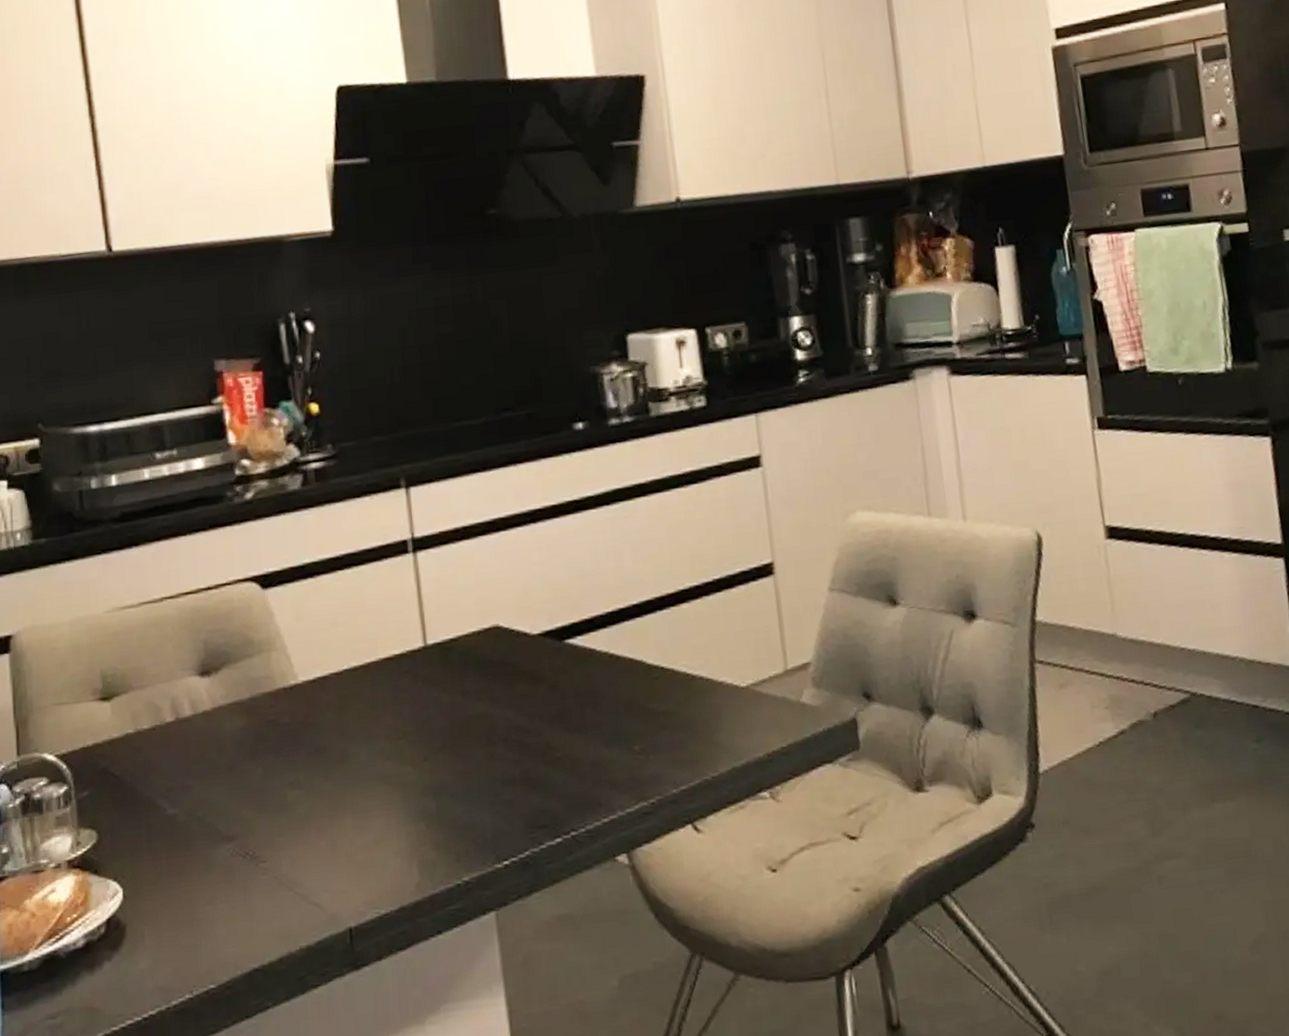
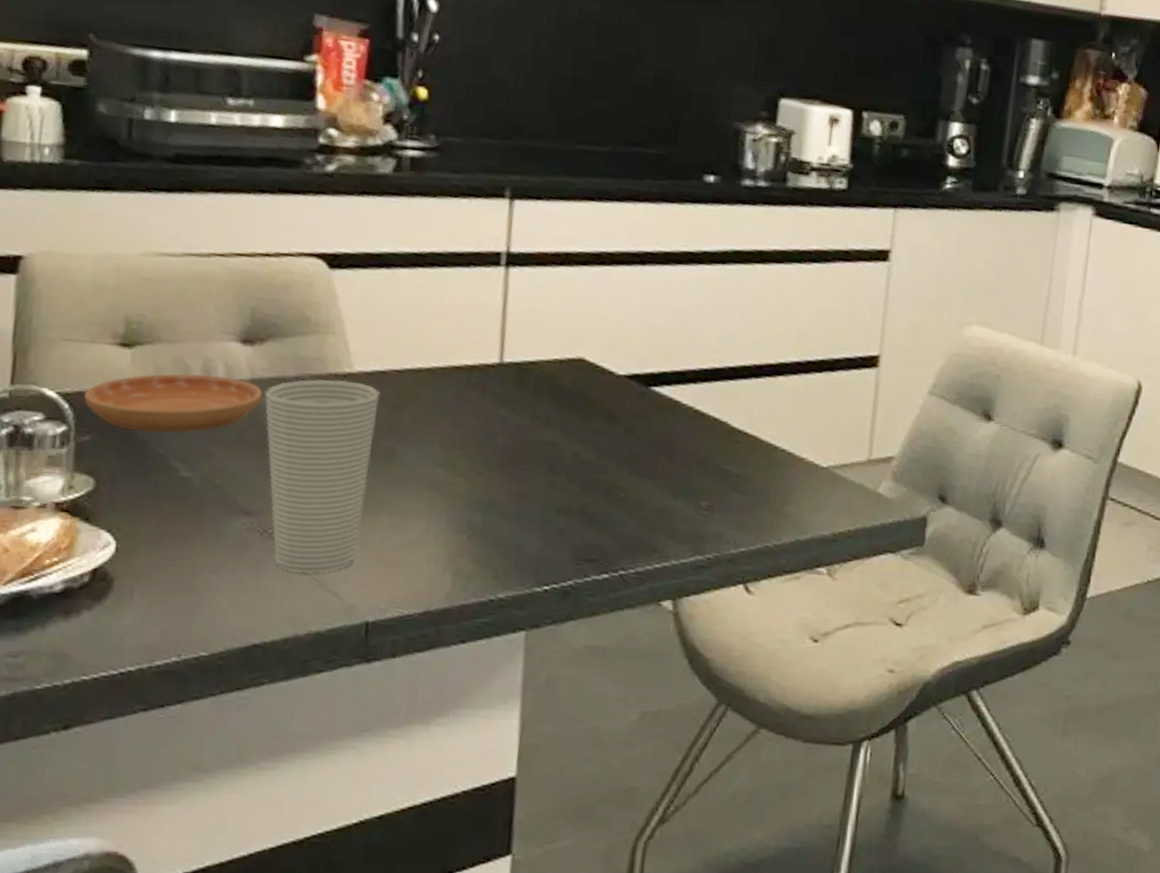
saucer: none [78,710,225,779] -> present [84,373,263,433]
cup: none [226,691,329,890] -> present [264,379,380,573]

